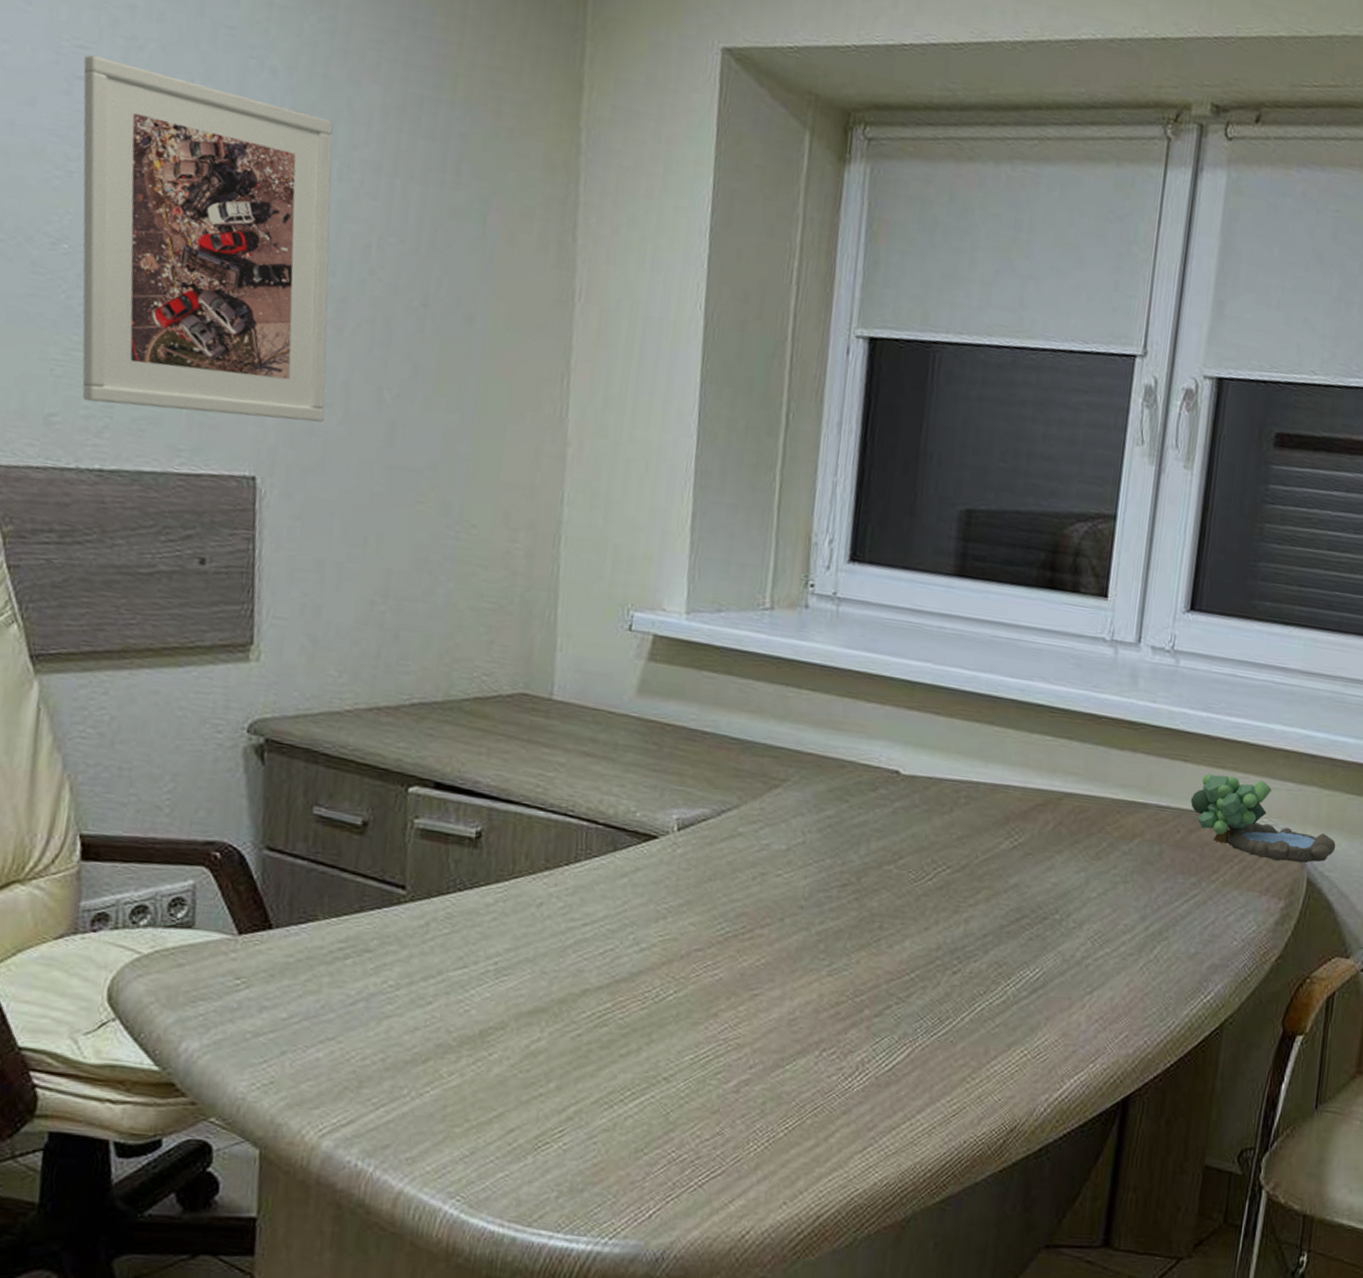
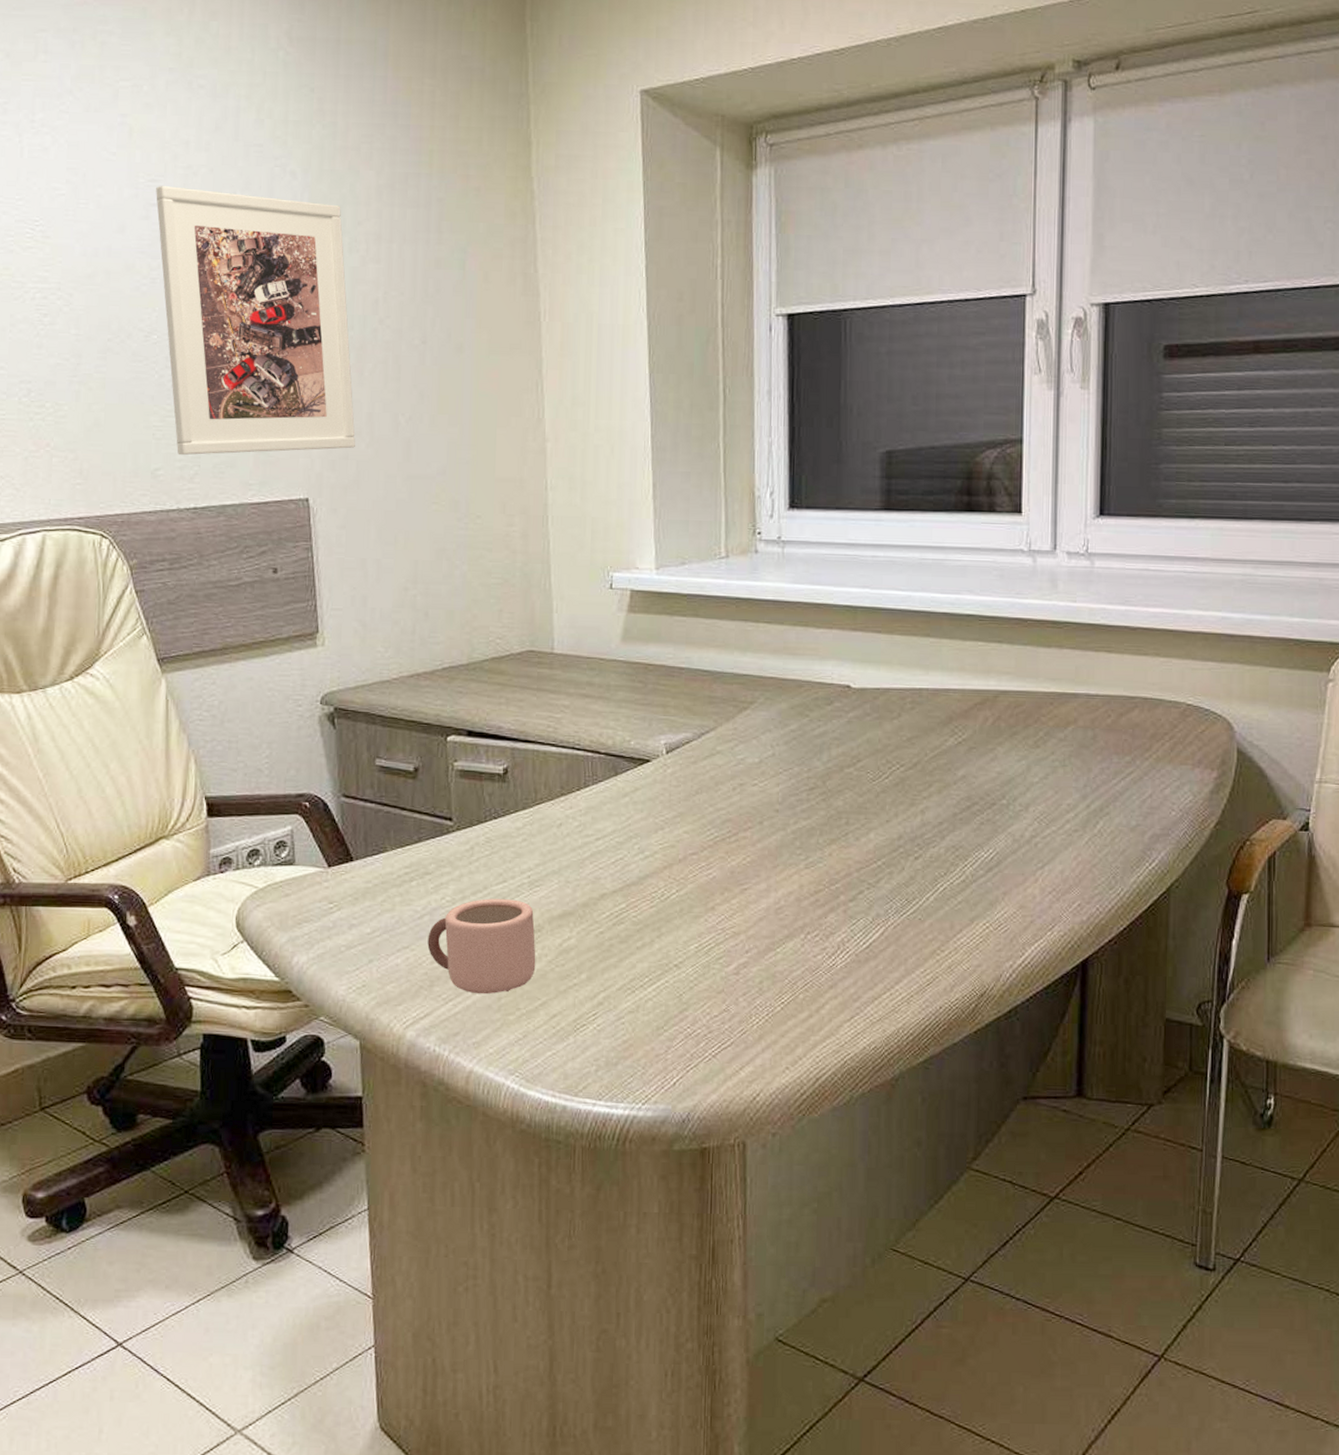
mug: none [359,986,498,1101] -> present [427,899,536,995]
plant: present [1190,774,1336,864] -> none [1117,661,1262,736]

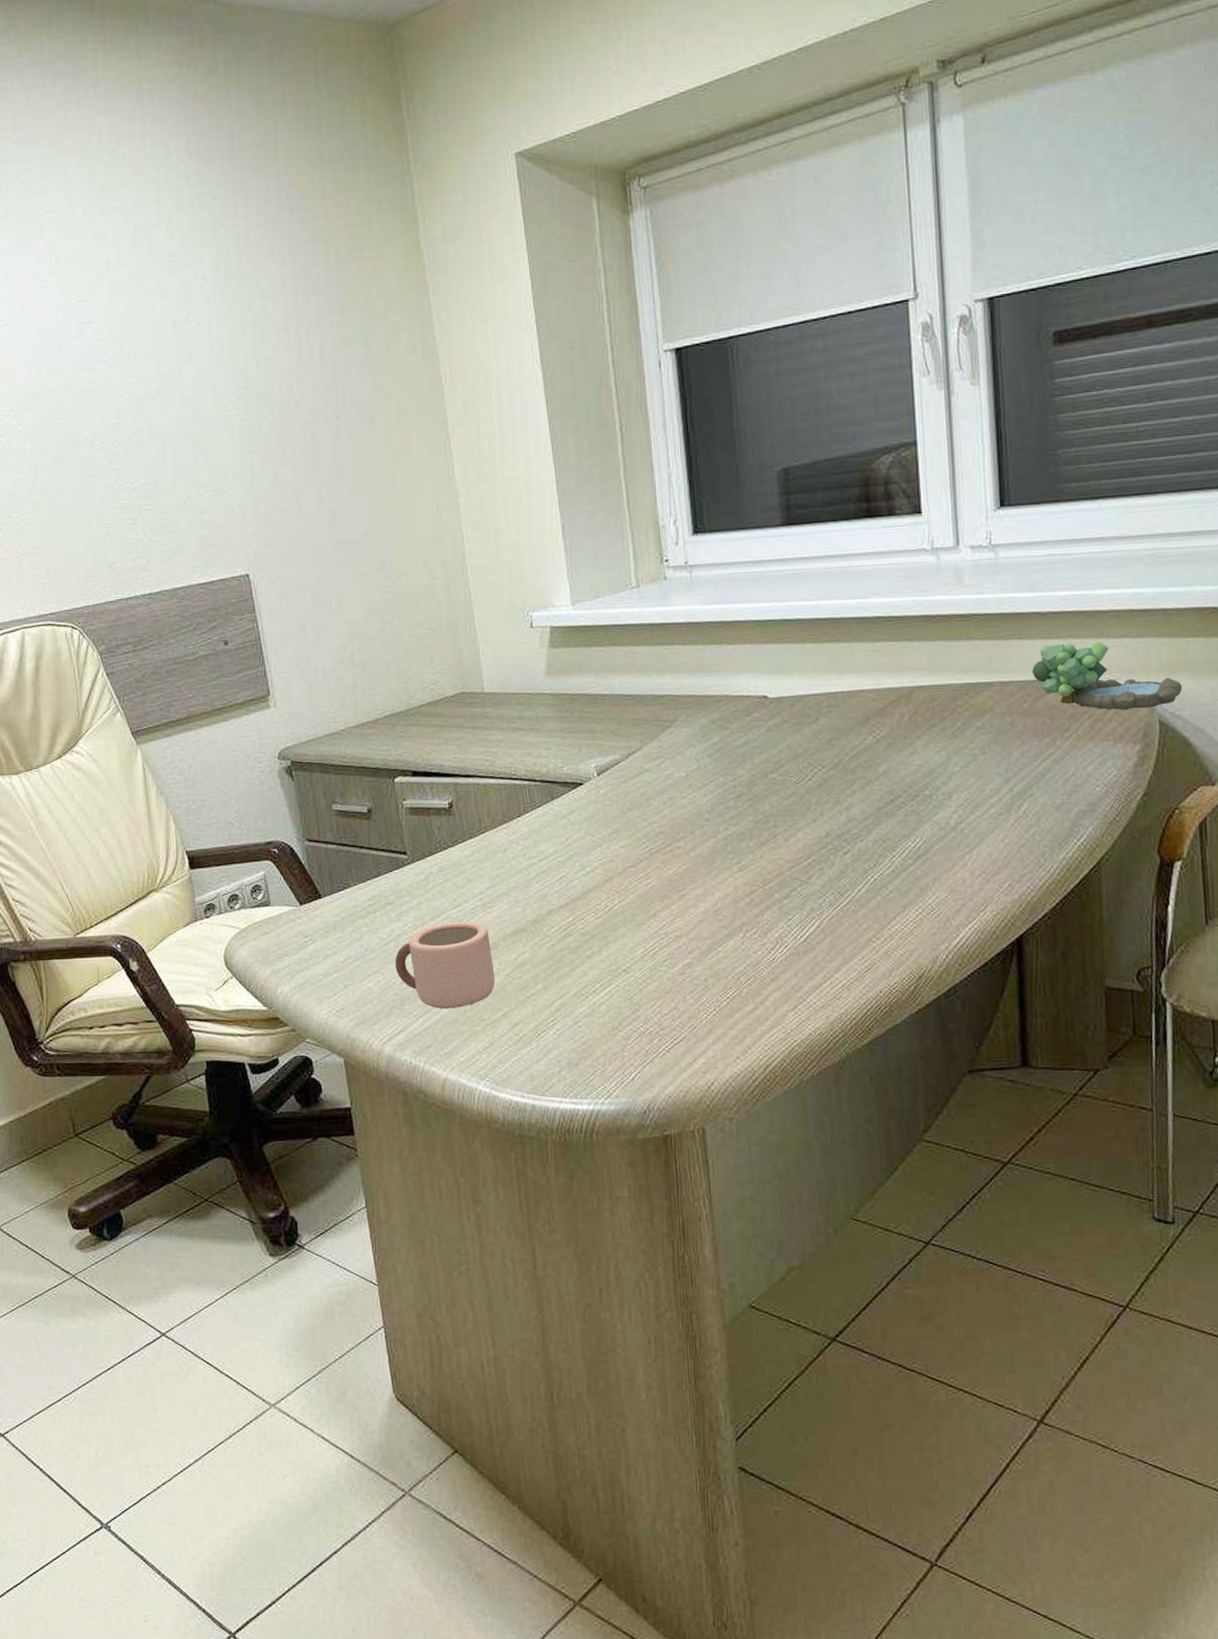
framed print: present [156,186,355,456] -> none [85,301,285,548]
plant: none [1117,661,1262,736] -> present [1031,642,1183,711]

